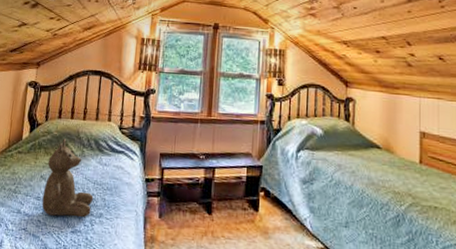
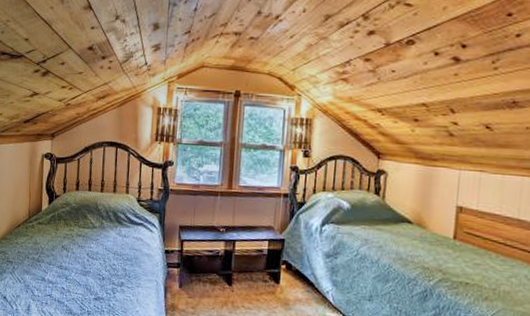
teddy bear: present [41,138,94,218] -> none [64,210,114,286]

